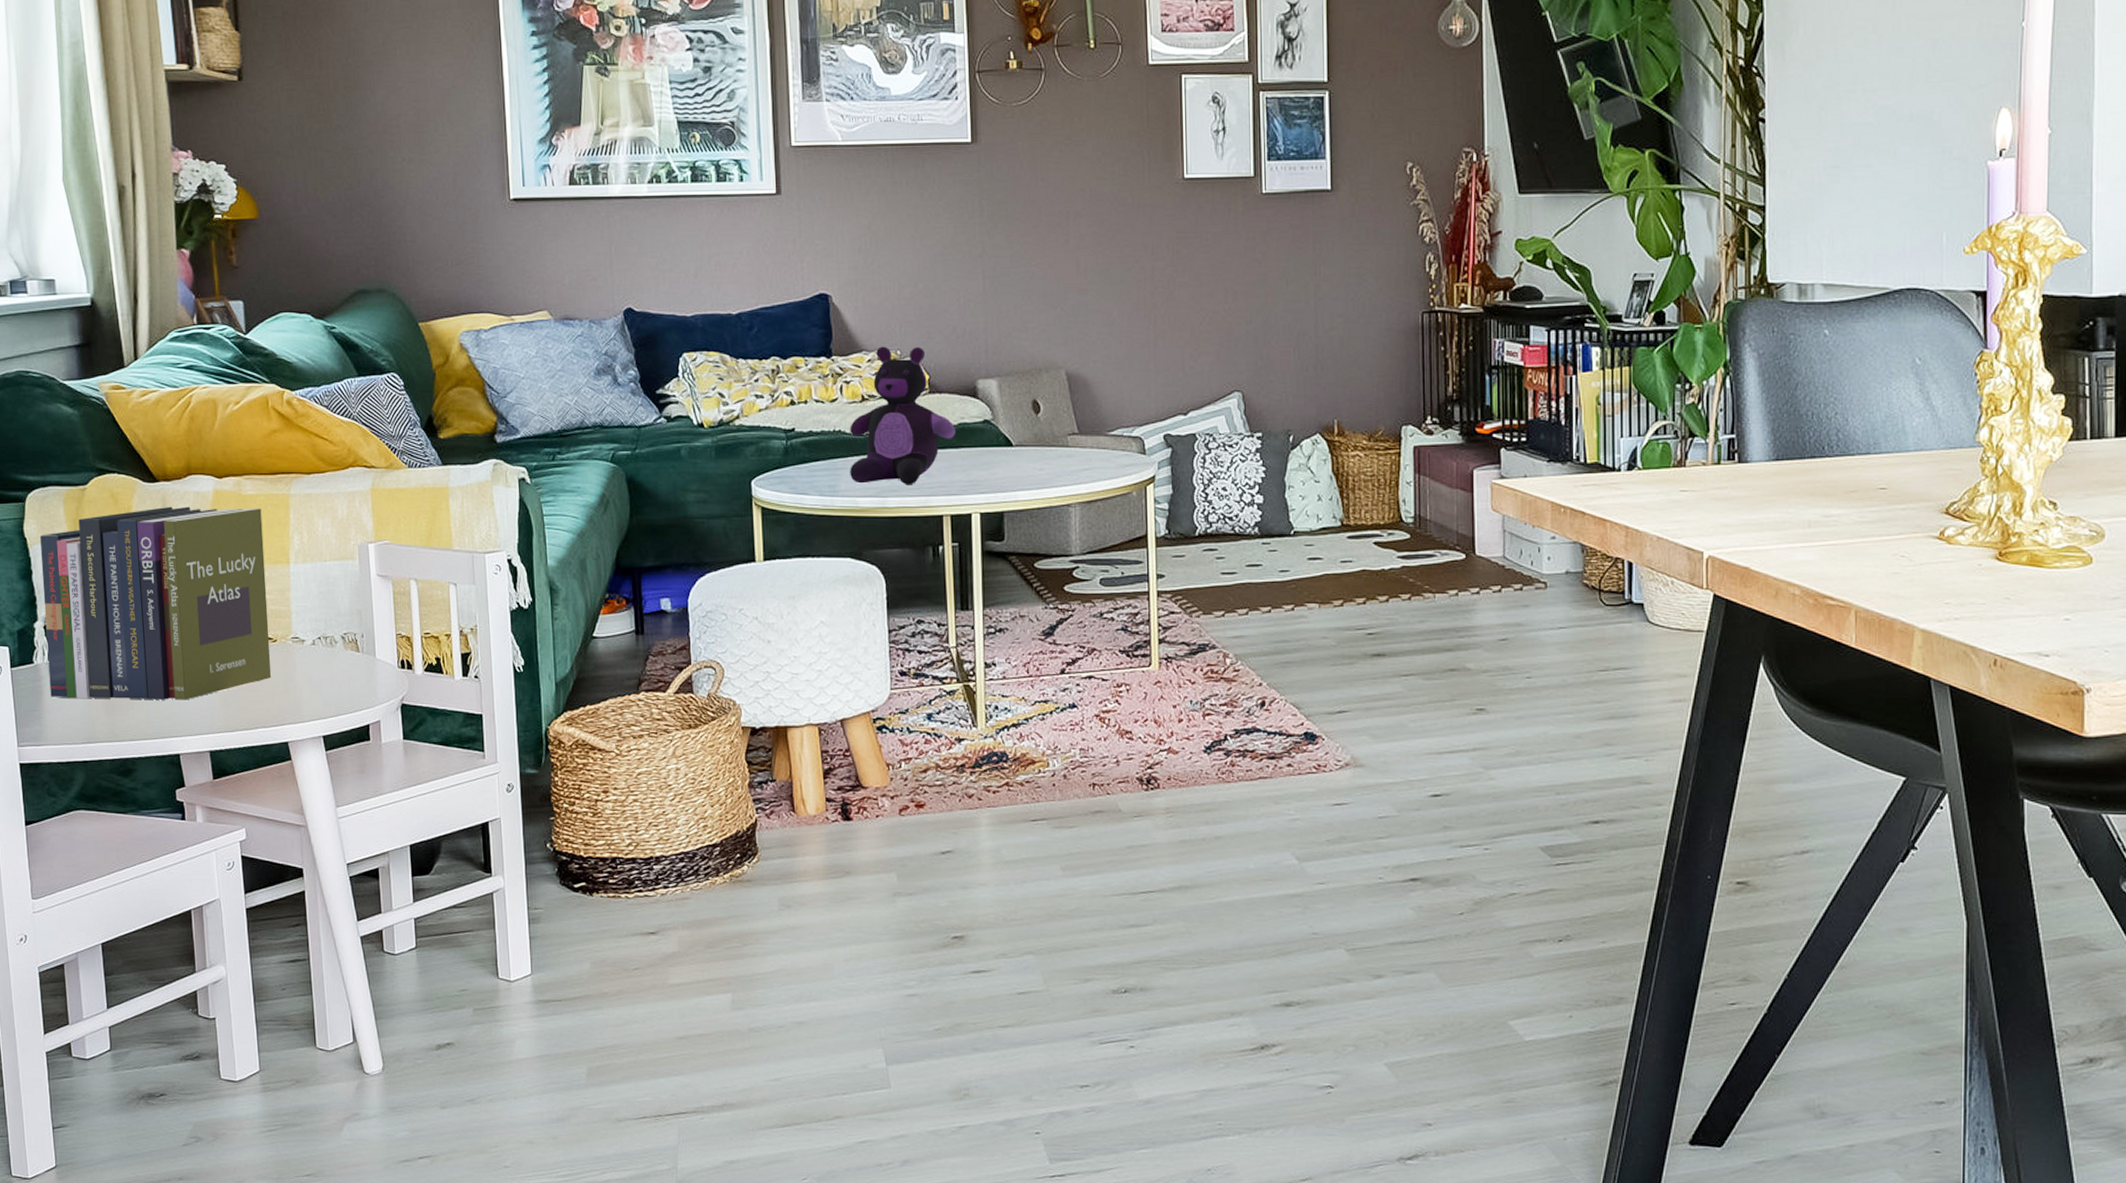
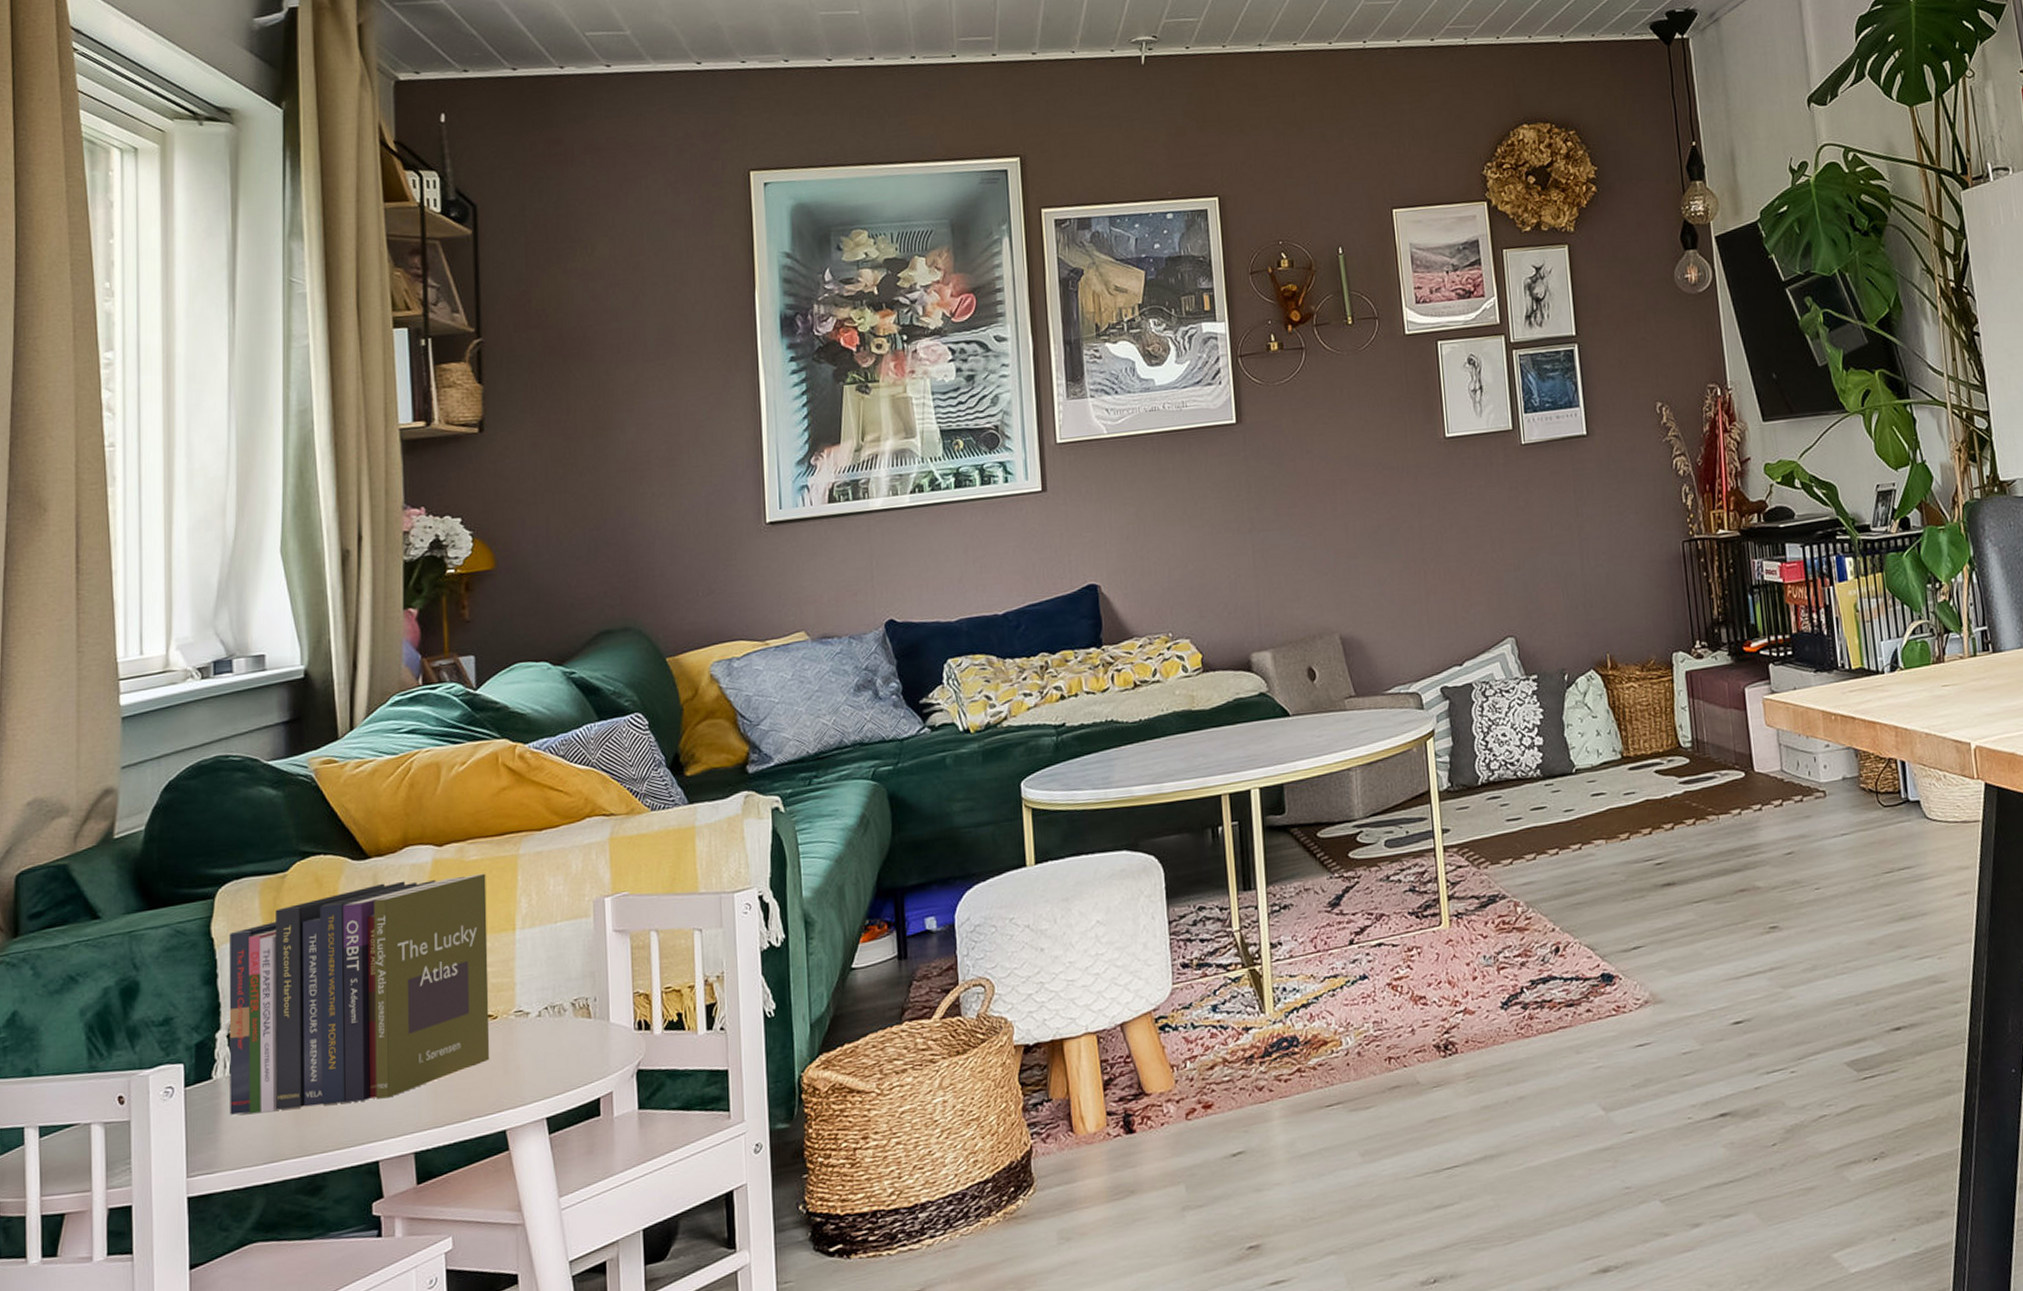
stuffed animal: present [850,346,955,484] -> none [1122,627,1231,772]

